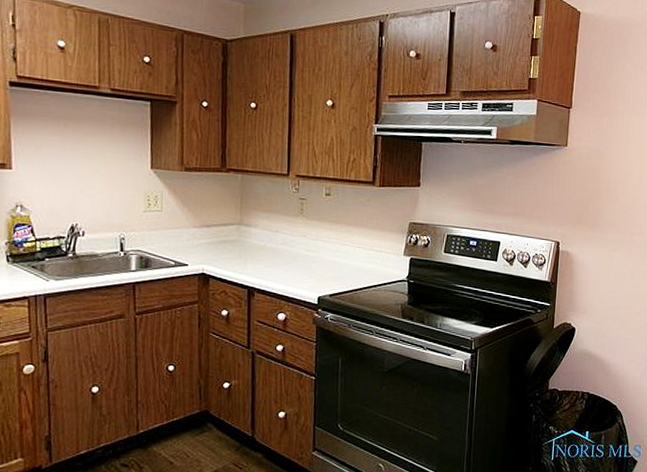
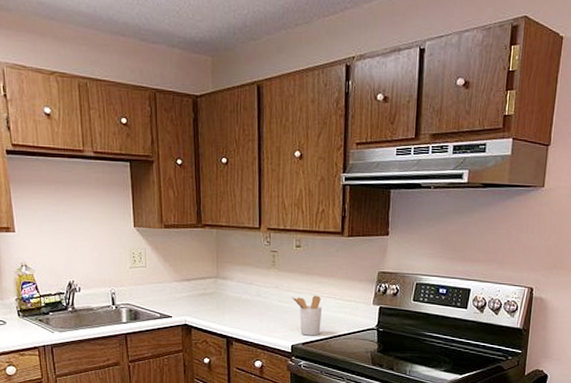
utensil holder: none [319,245,351,287] -> present [291,295,322,336]

